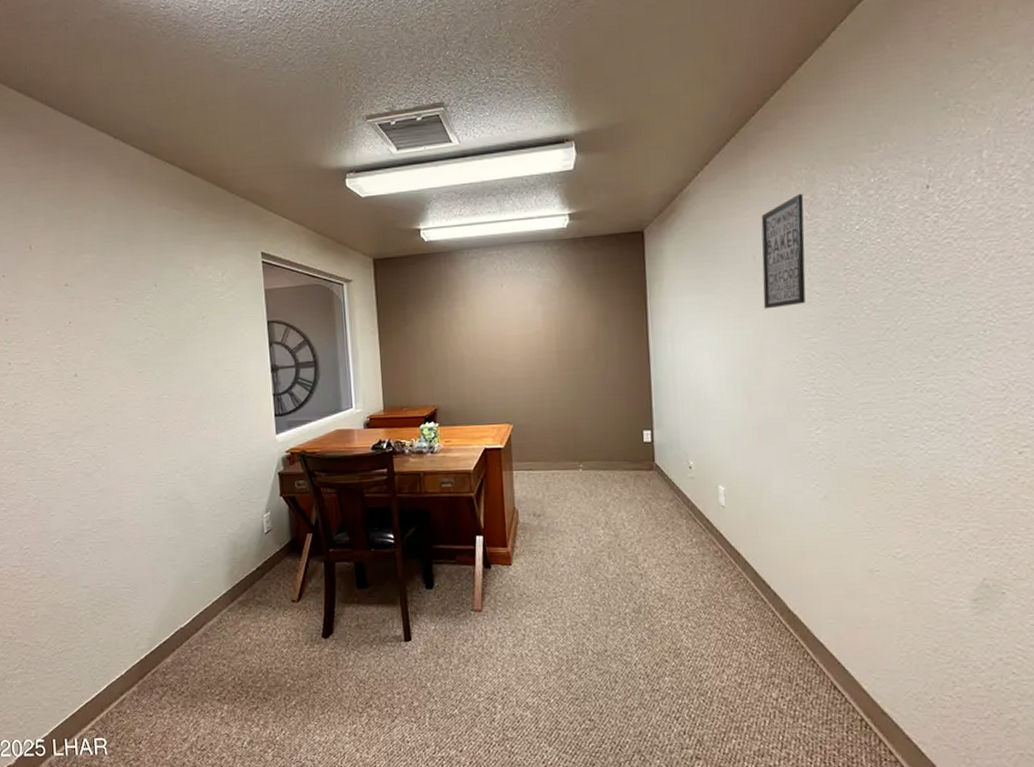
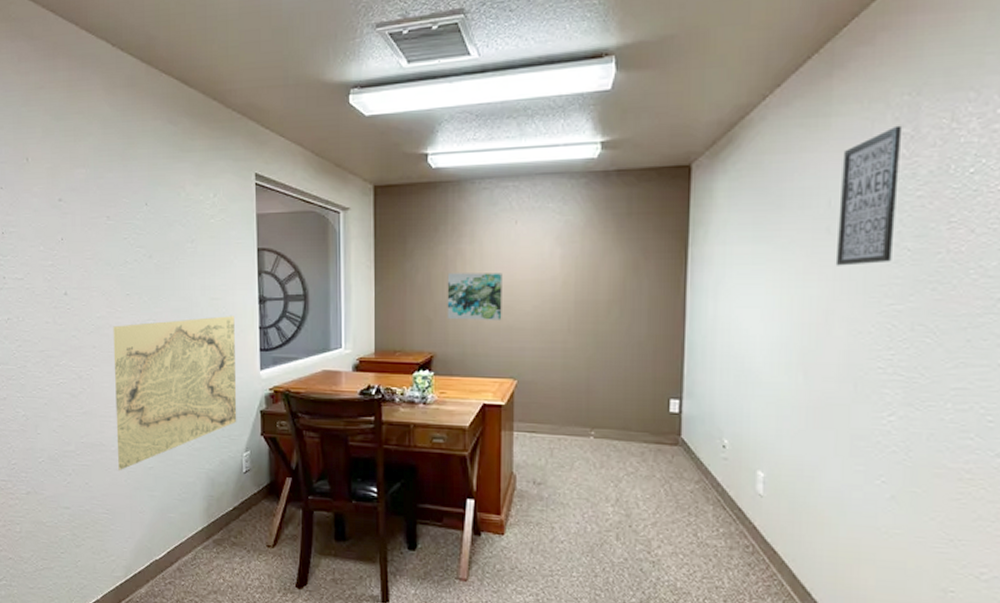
map: none [126,385,256,545] -> present [113,316,237,471]
wall art: none [444,330,496,375] -> present [447,273,502,320]

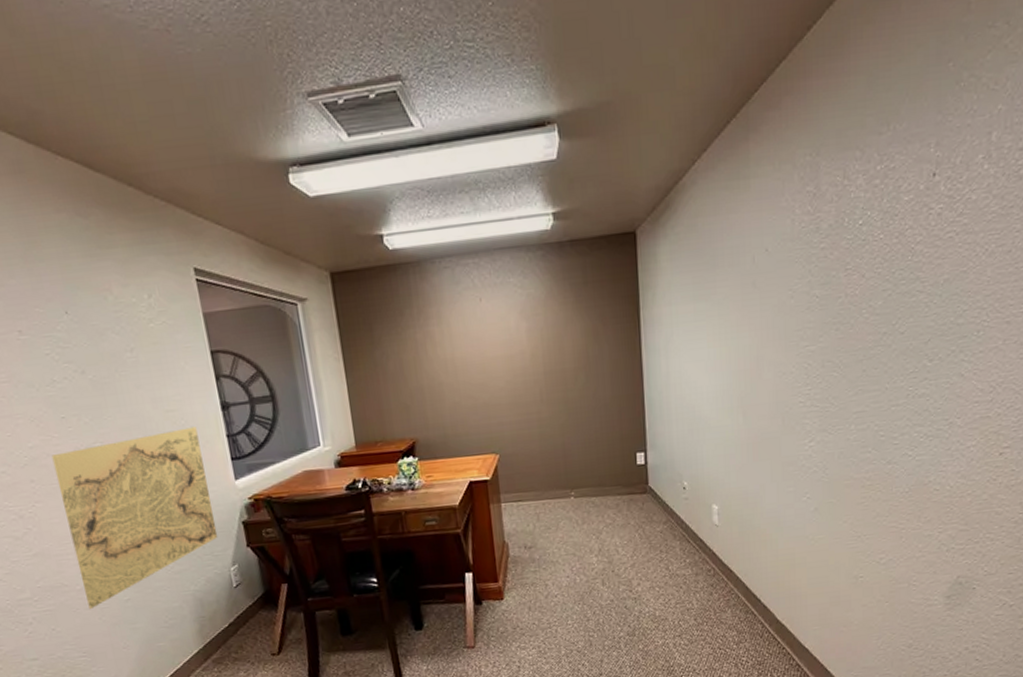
wall art: present [447,273,502,320] -> none [419,351,478,404]
wall art: present [835,125,903,266] -> none [761,184,807,317]

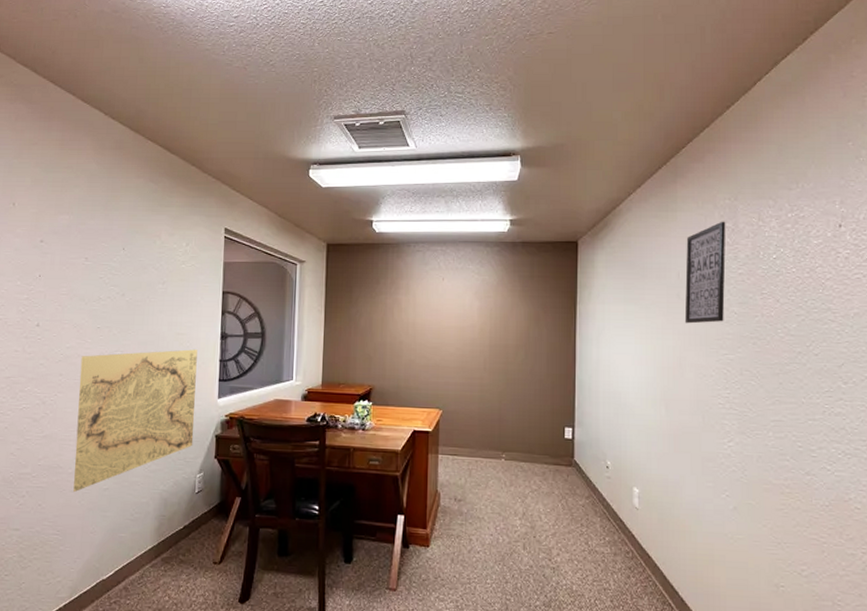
wall art: none [761,184,807,317] -> present [684,221,726,324]

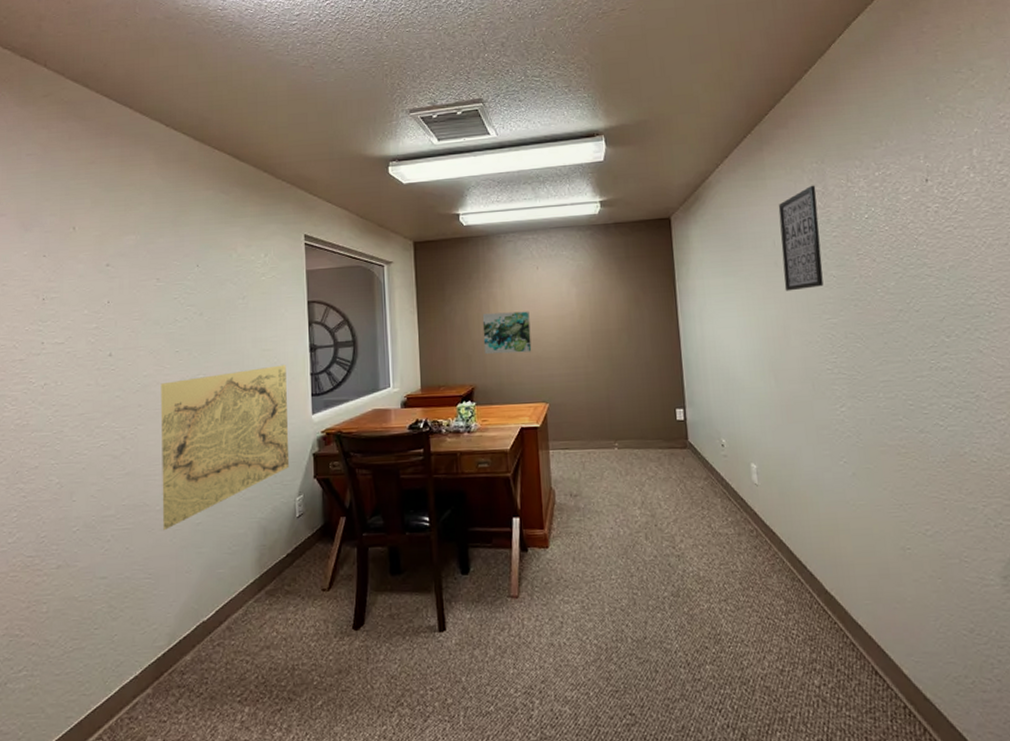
wall art: none [385,318,431,359] -> present [482,311,532,355]

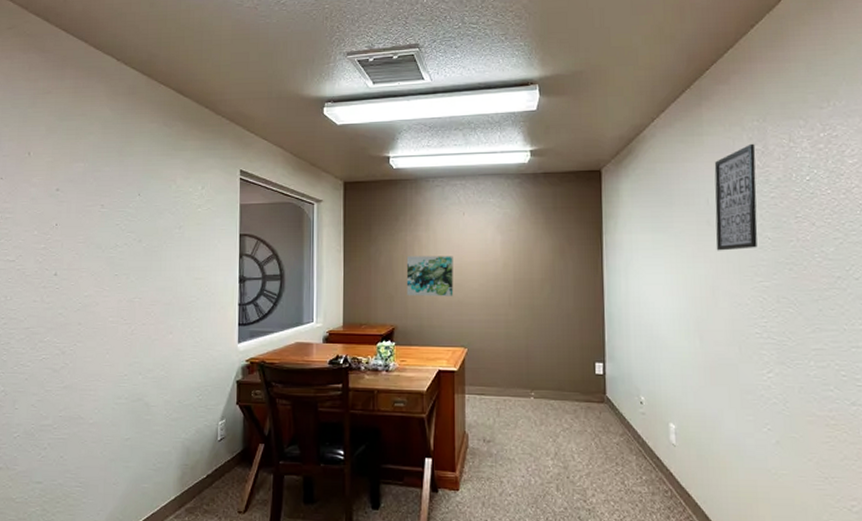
map: present [160,365,290,531] -> none [95,294,216,444]

